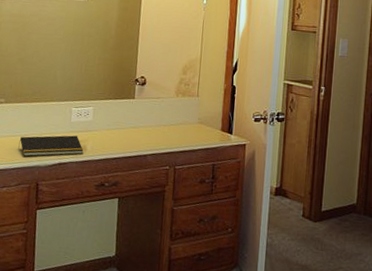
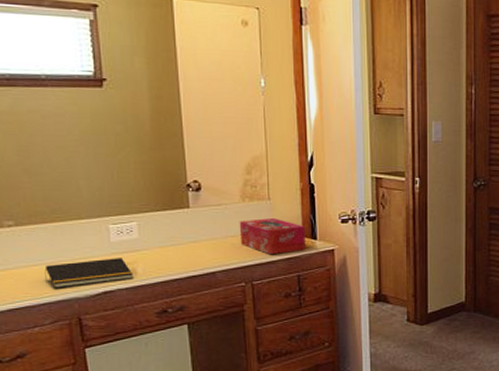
tissue box: none [170,112,224,145] -> present [239,218,305,255]

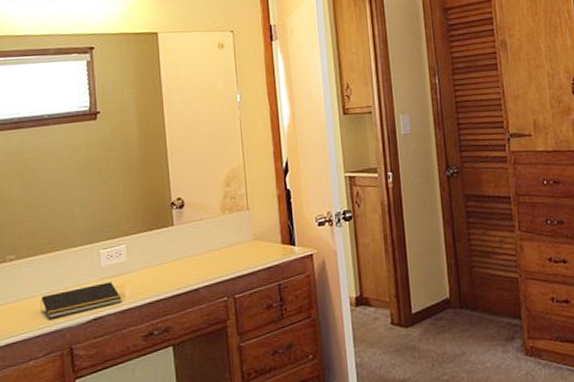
tissue box: present [239,218,305,255] -> none [220,227,285,266]

